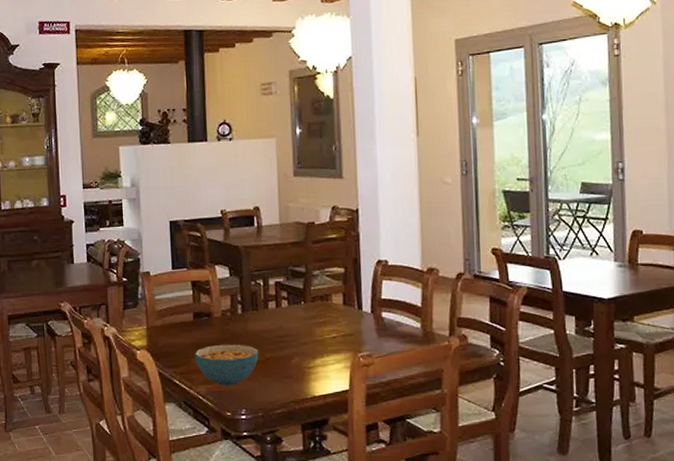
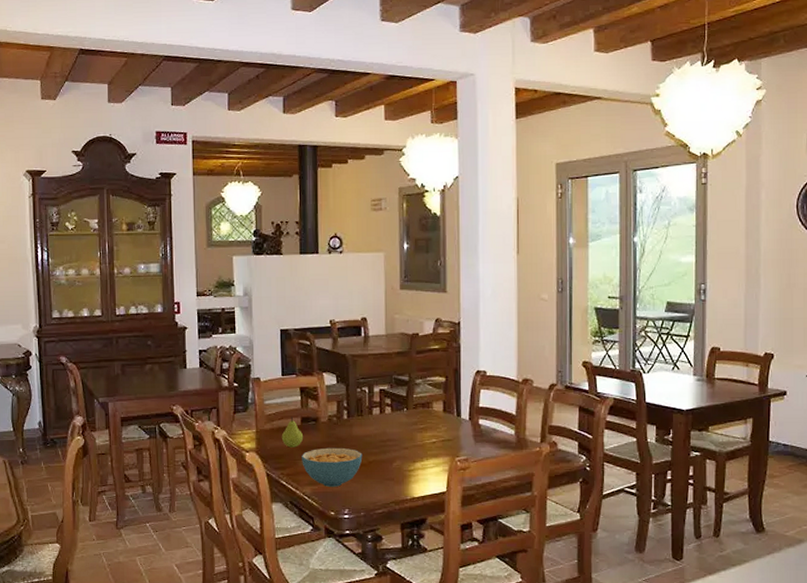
fruit: none [173,312,197,345] -> present [281,417,304,448]

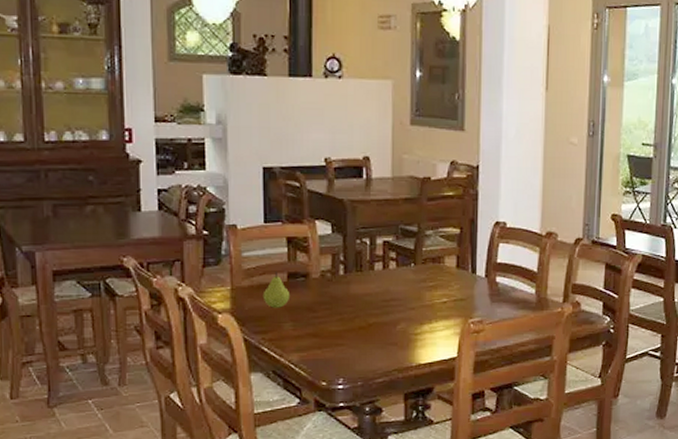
cereal bowl: present [302,447,363,487] -> none [288,308,361,353]

